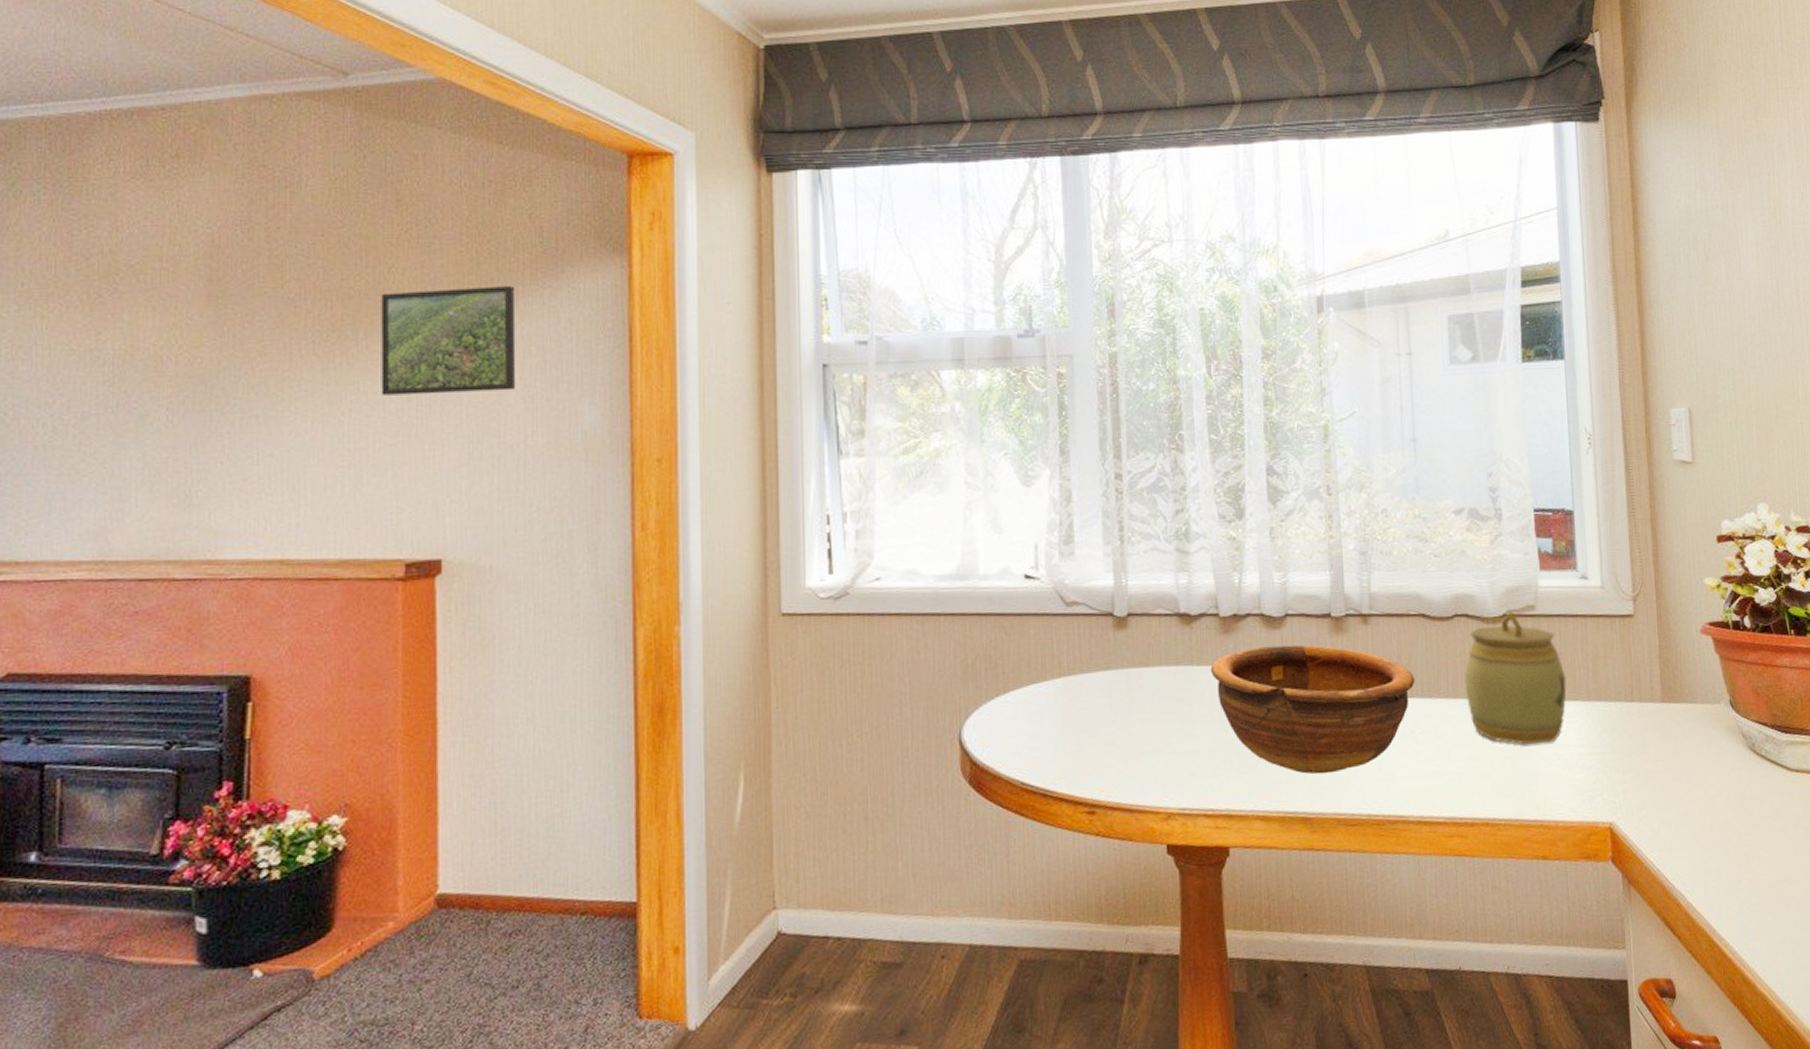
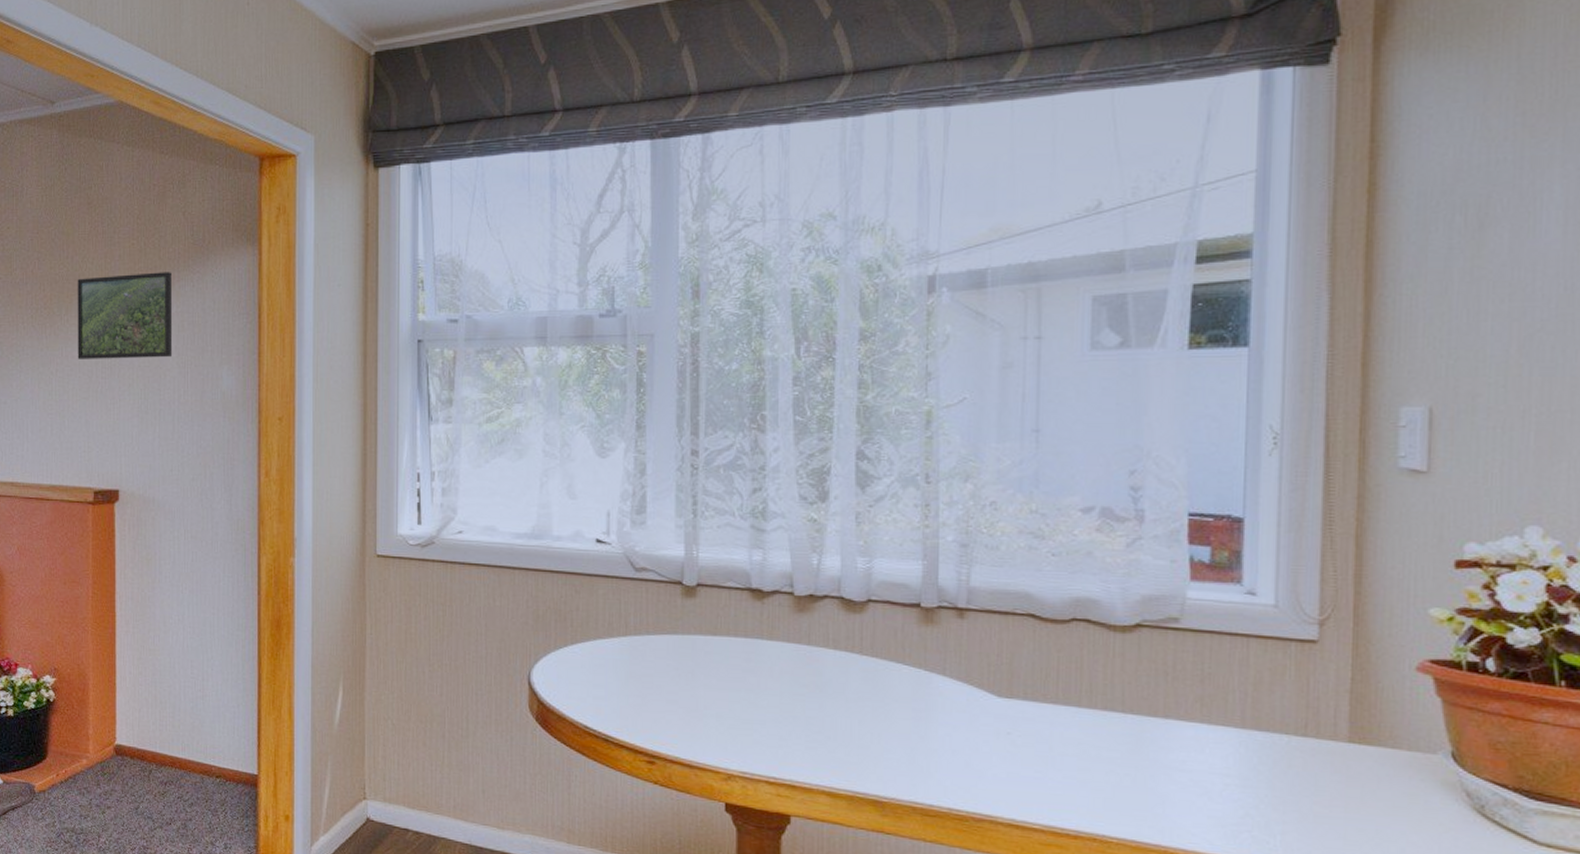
bowl: present [1210,644,1415,774] -> none [781,628,1017,762]
jar: present [1464,611,1567,745] -> none [1079,621,1214,767]

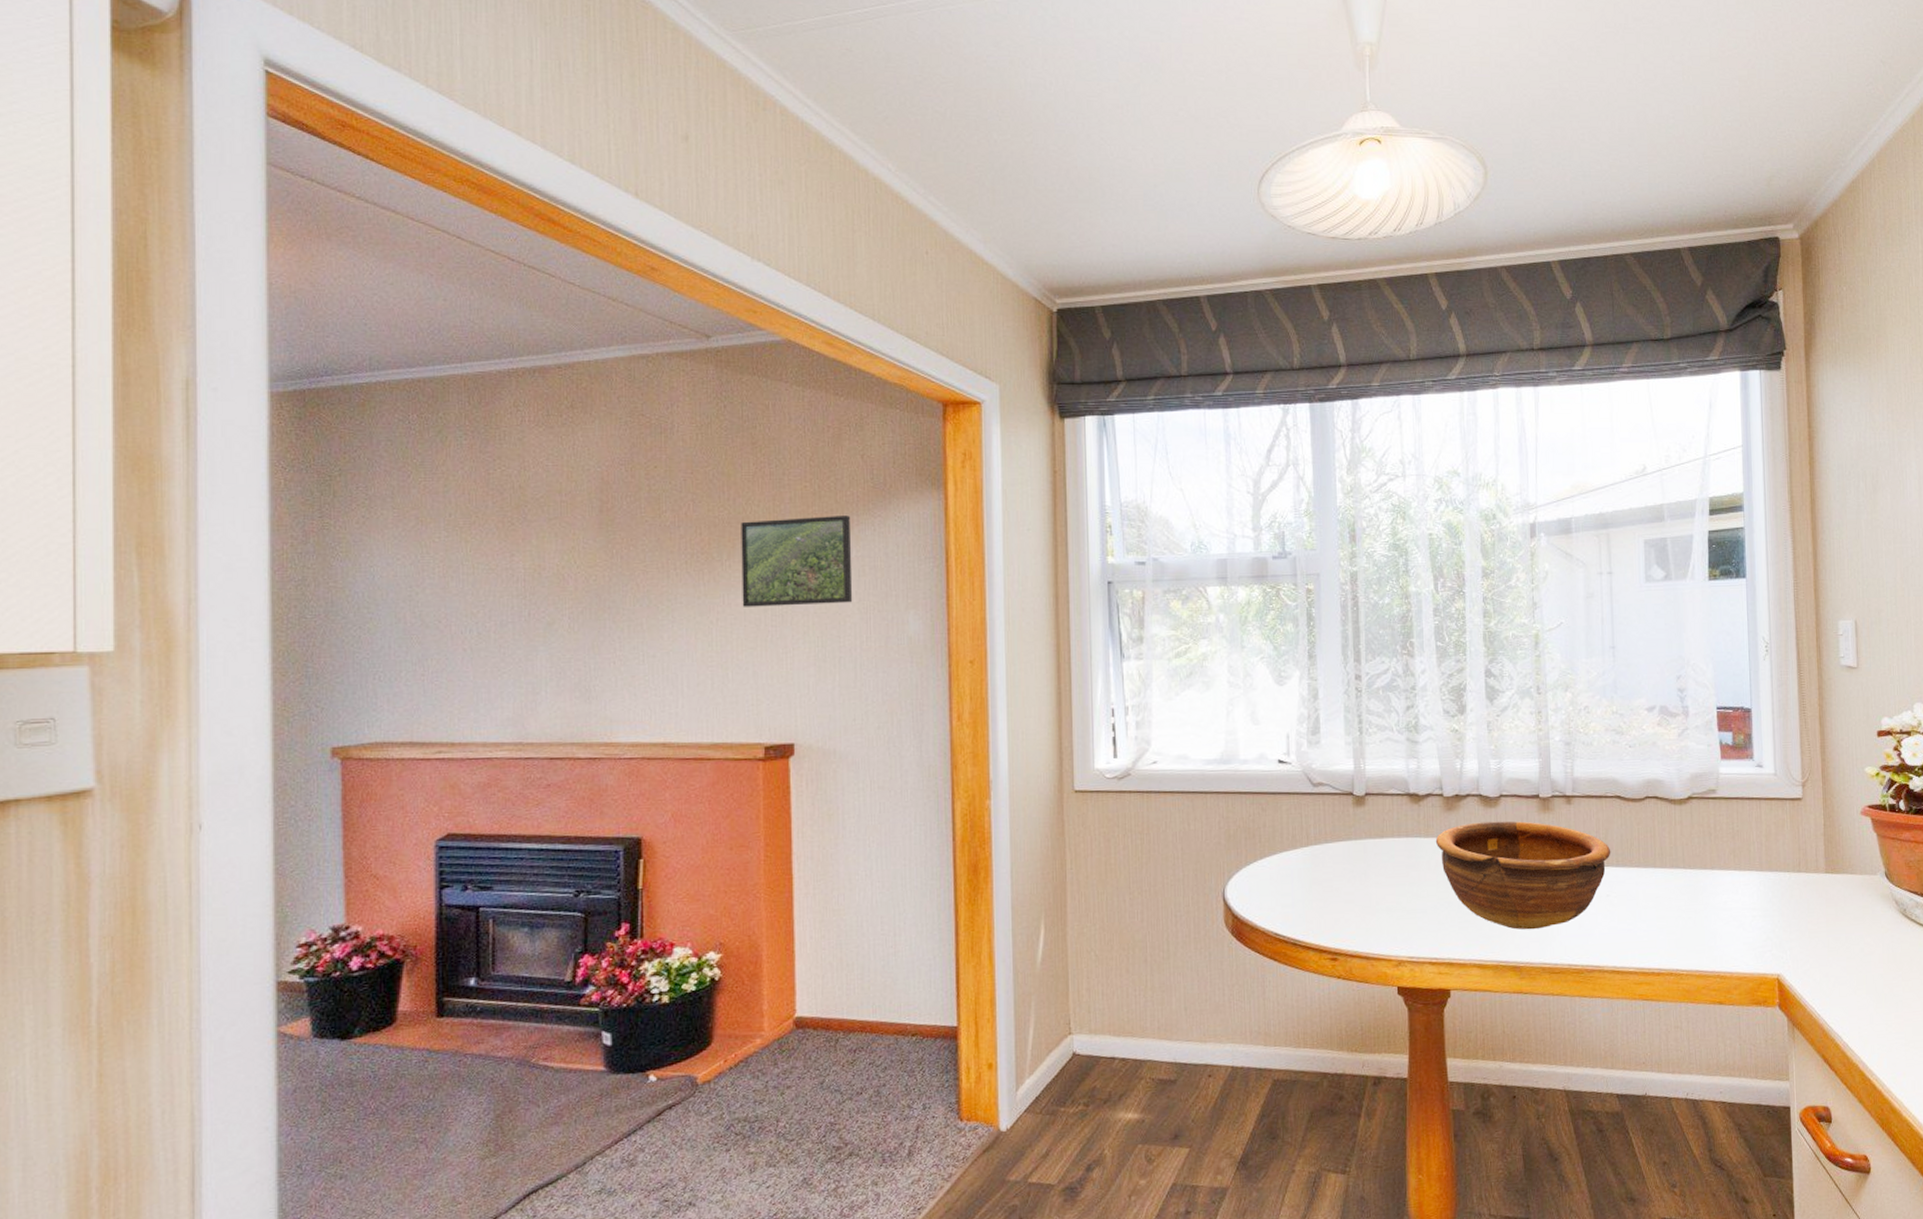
bowl: none [781,628,1017,762] -> present [1435,820,1611,930]

